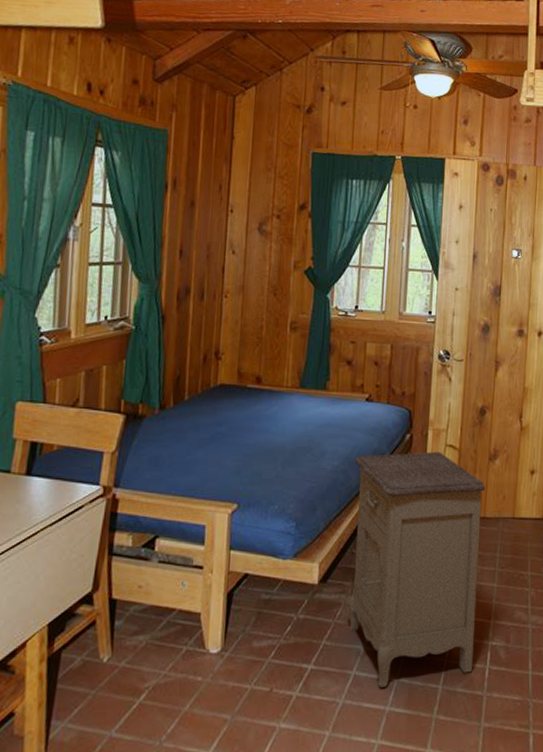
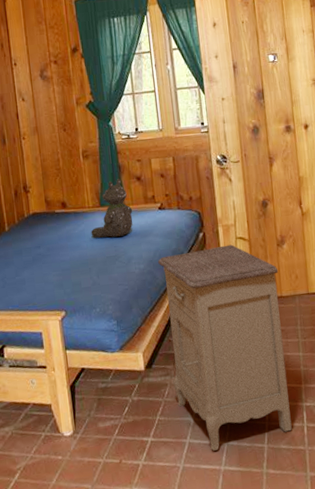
teddy bear: none [284,359,337,426] -> present [91,179,133,238]

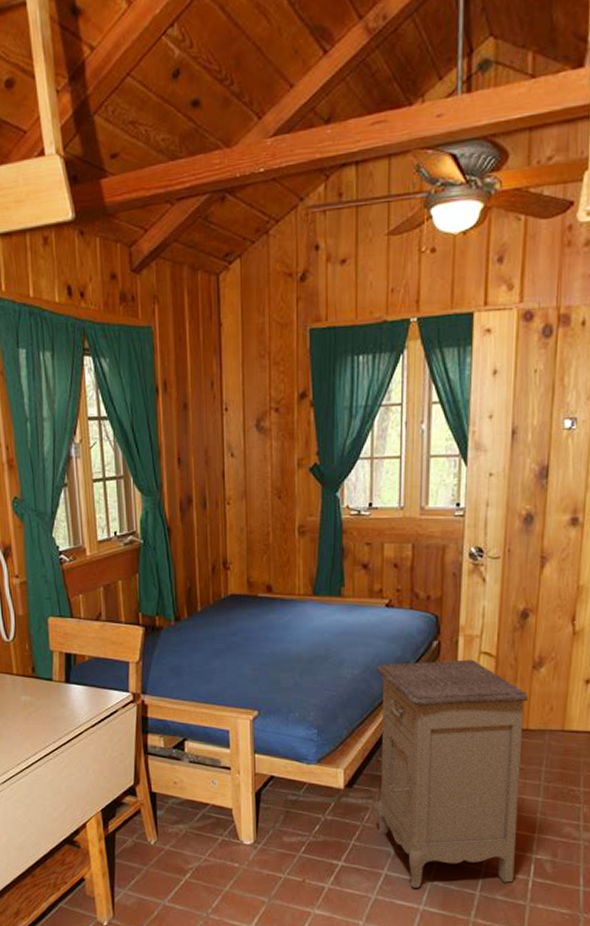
teddy bear: present [91,179,133,238] -> none [298,564,353,635]

